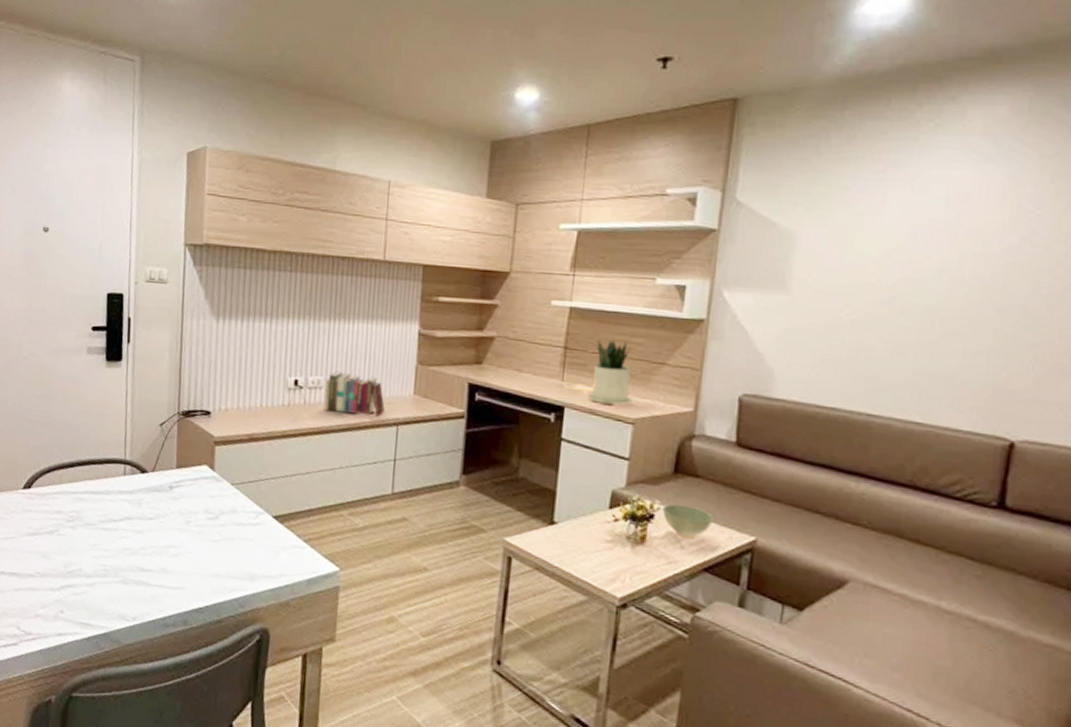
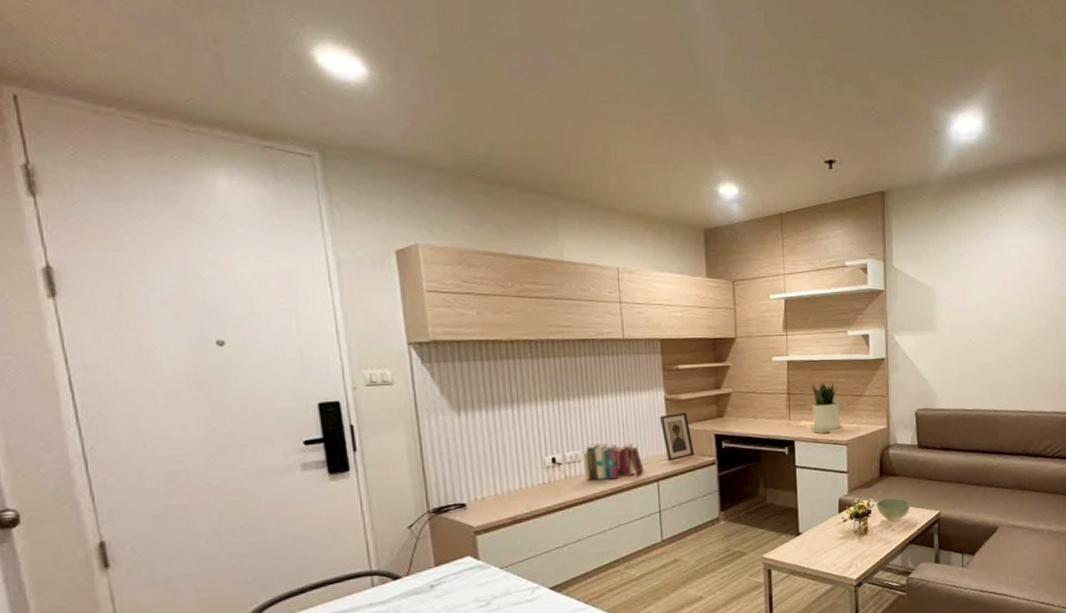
picture frame: none [409,351,443,406] -> present [659,412,695,461]

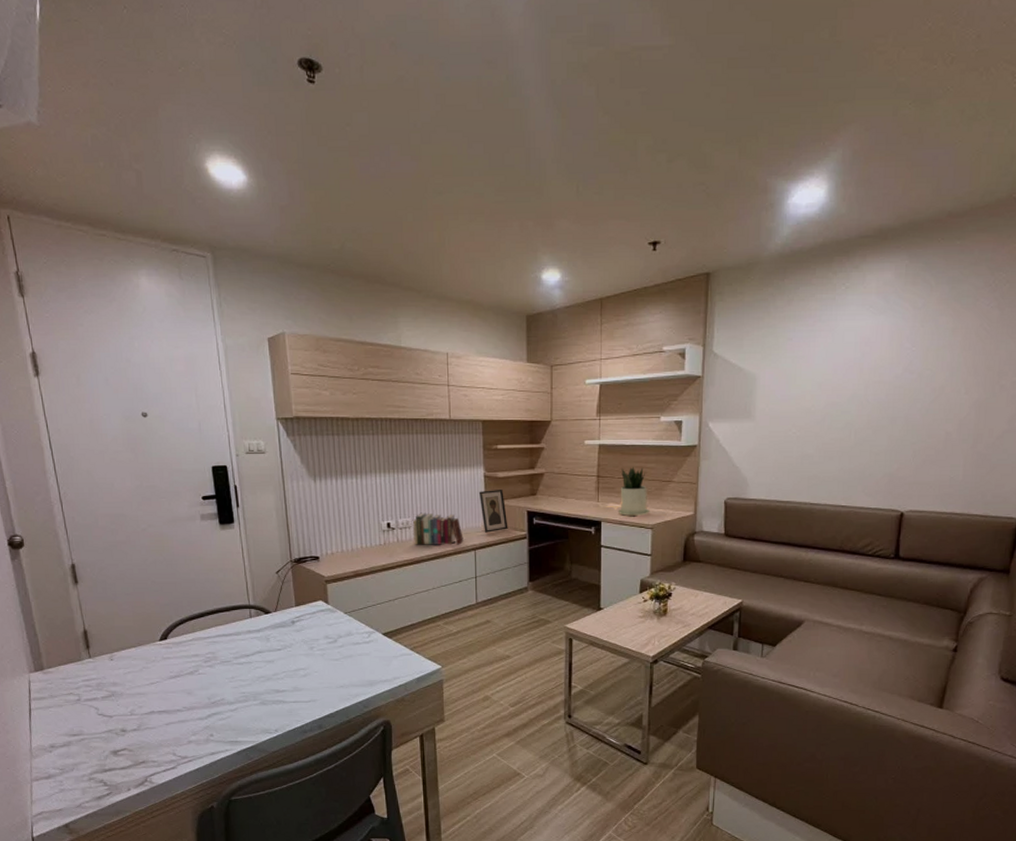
bowl: present [875,498,912,524] -> none [677,583,713,608]

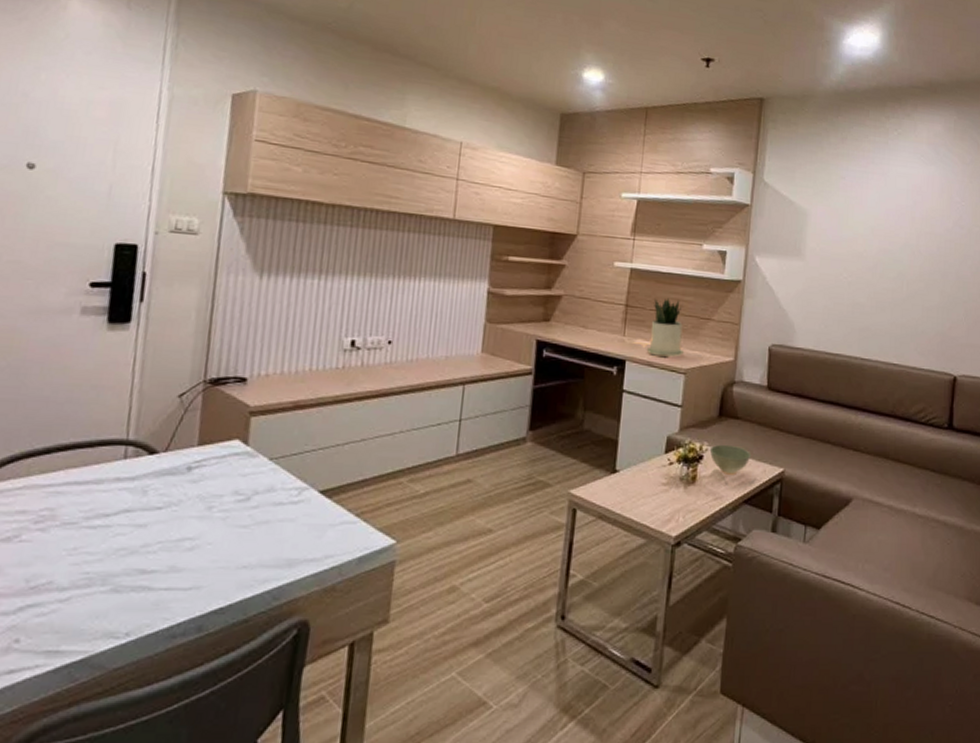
books: present [413,512,464,545] -> none [383,330,451,376]
picture frame: present [478,488,508,533] -> none [478,309,511,364]
bowl: none [677,583,713,608] -> present [709,444,752,476]

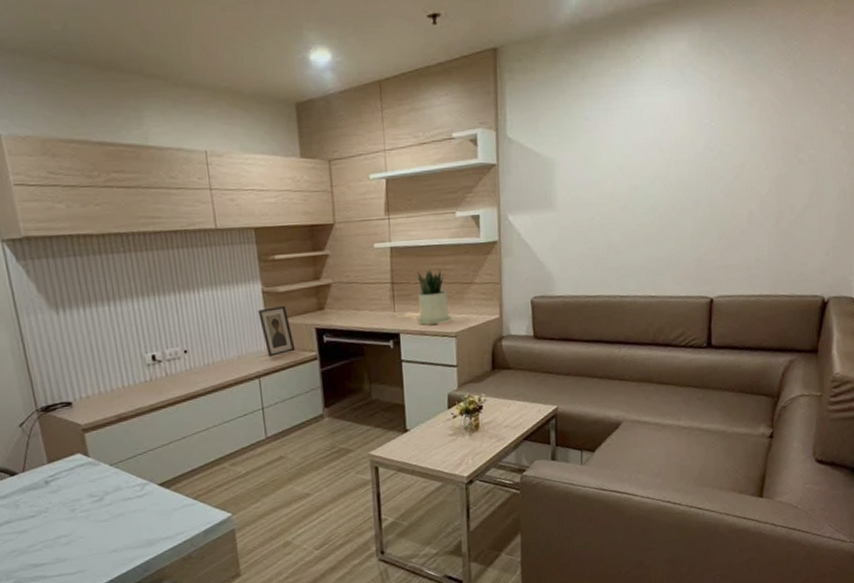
picture frame: none [478,309,511,364] -> present [257,305,296,357]
bowl: present [709,444,752,476] -> none [487,392,526,420]

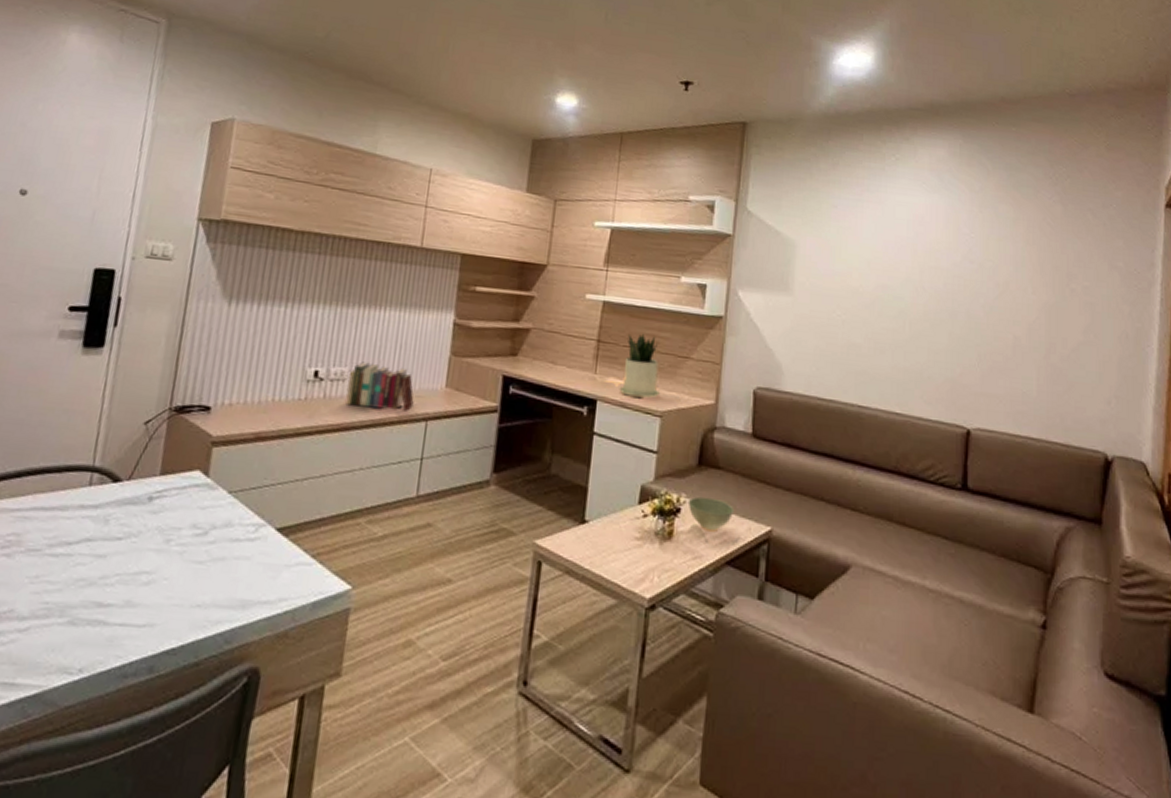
books: none [183,339,245,378] -> present [345,362,414,411]
picture frame: present [257,305,296,357] -> none [442,342,476,399]
bowl: none [487,392,526,420] -> present [687,496,735,533]

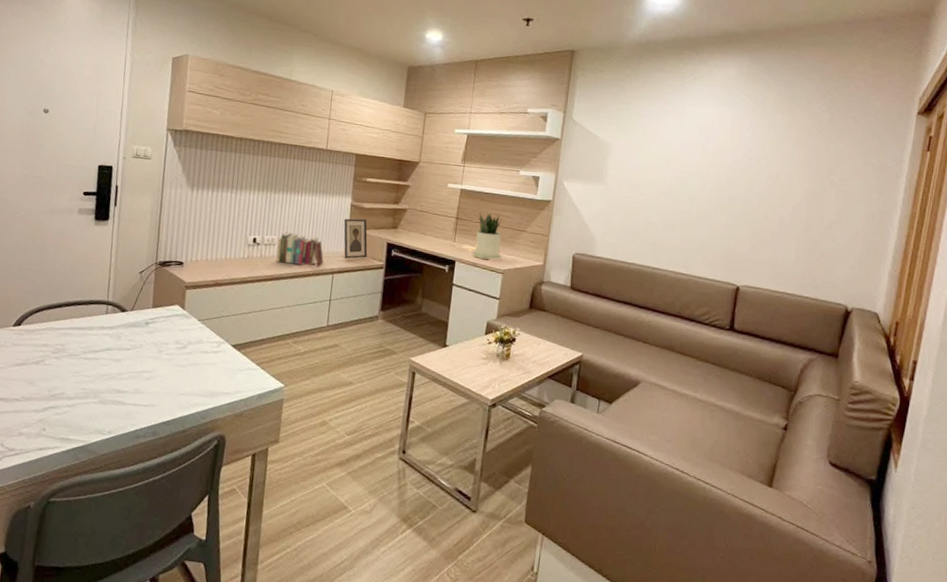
picture frame: none [442,342,476,399] -> present [343,218,368,259]
bowl: present [687,496,735,533] -> none [521,330,556,356]

